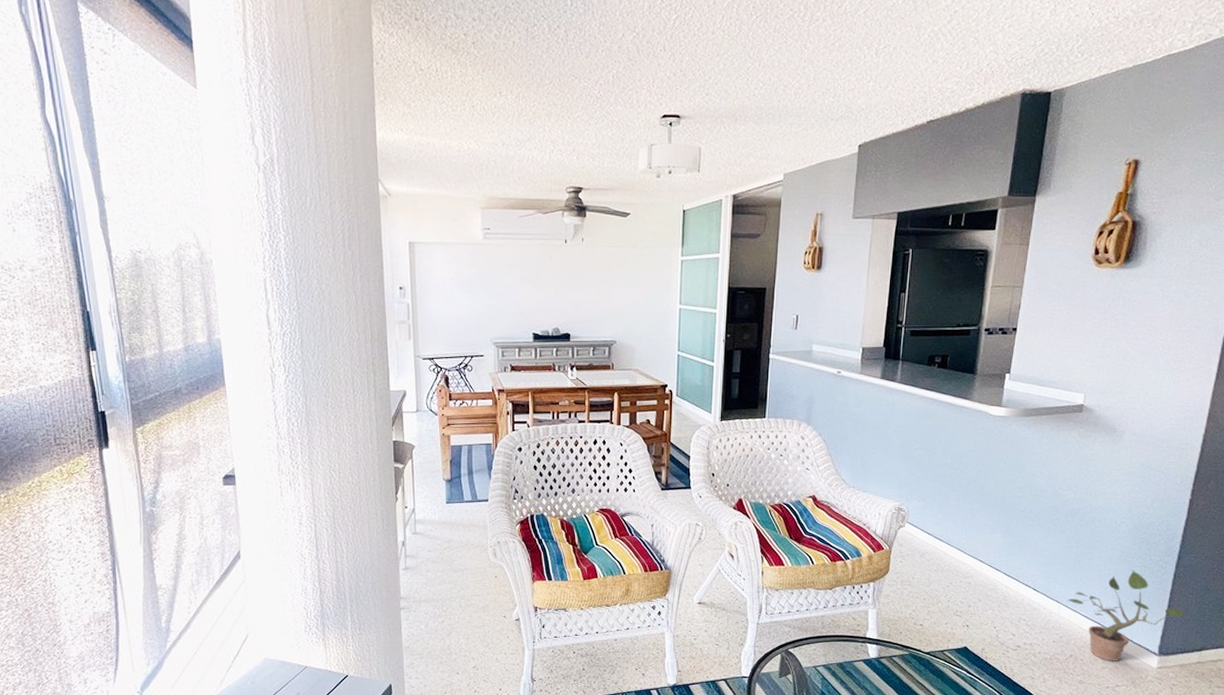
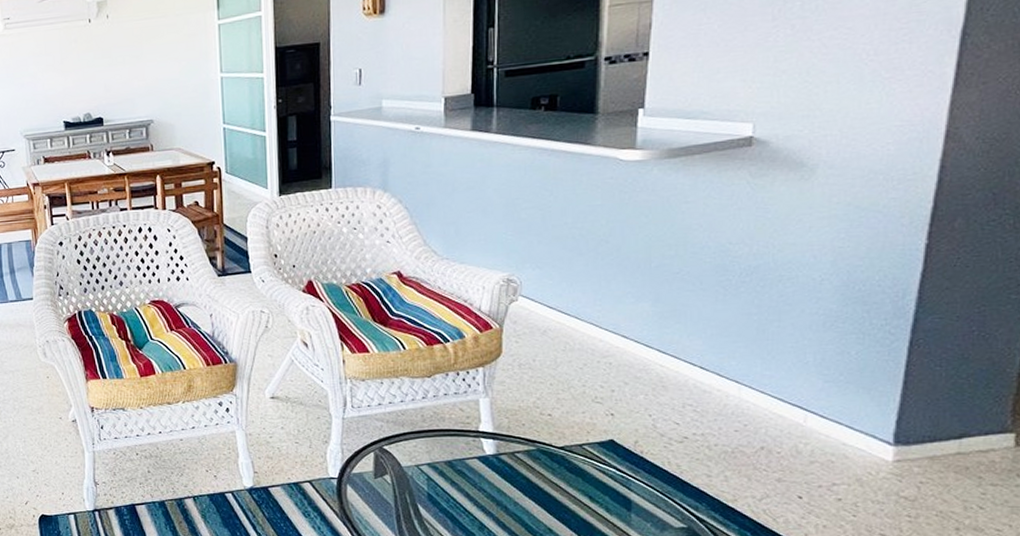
potted plant: present [1067,569,1183,661] -> none [750,337,928,454]

